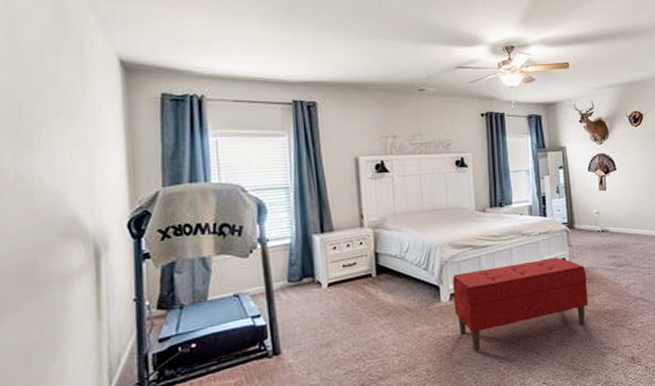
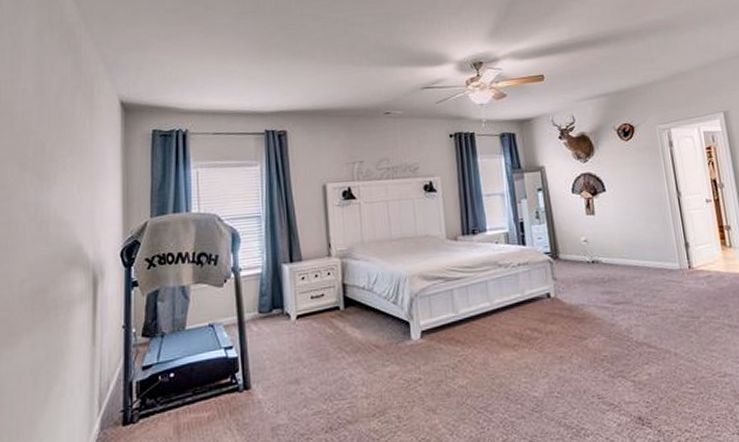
bench: present [452,257,588,352] -> none [423,292,580,399]

